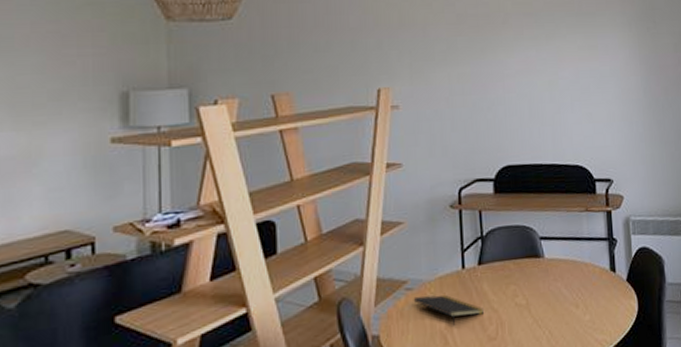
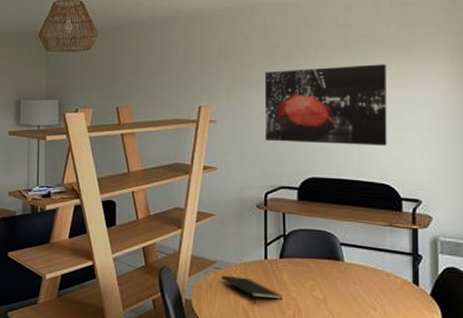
wall art: none [452,34,578,127] -> present [265,64,387,146]

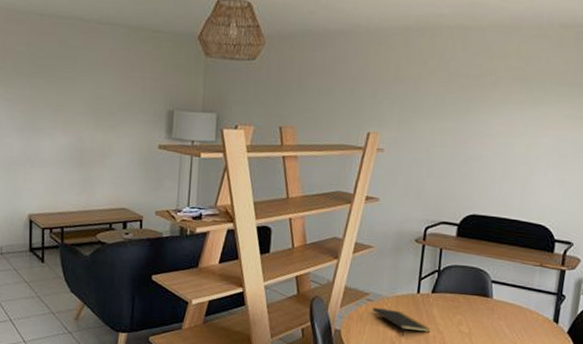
wall art: present [265,64,387,146] -> none [432,100,561,187]

